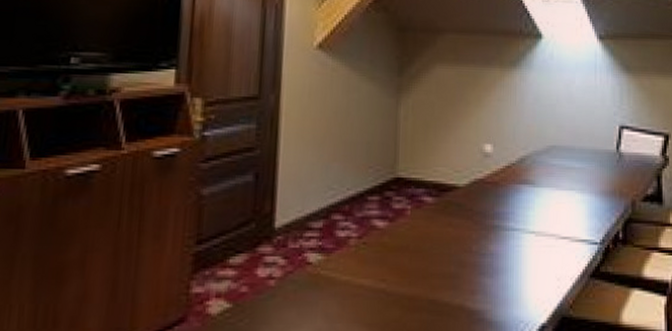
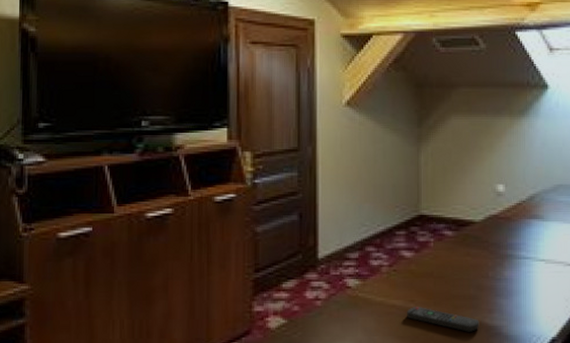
remote control: none [376,287,460,318] -> present [407,307,479,332]

